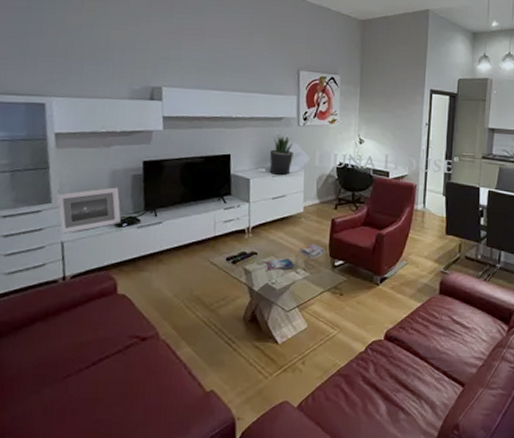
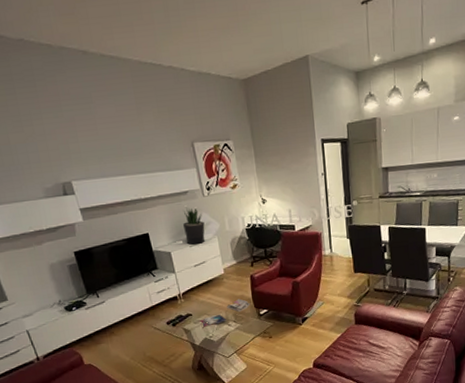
picture frame: present [55,187,122,235] -> none [9,278,71,325]

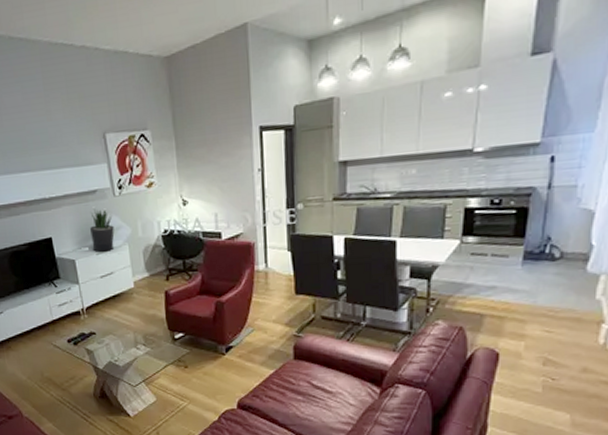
magazine: present [198,298,251,328] -> none [102,318,164,350]

